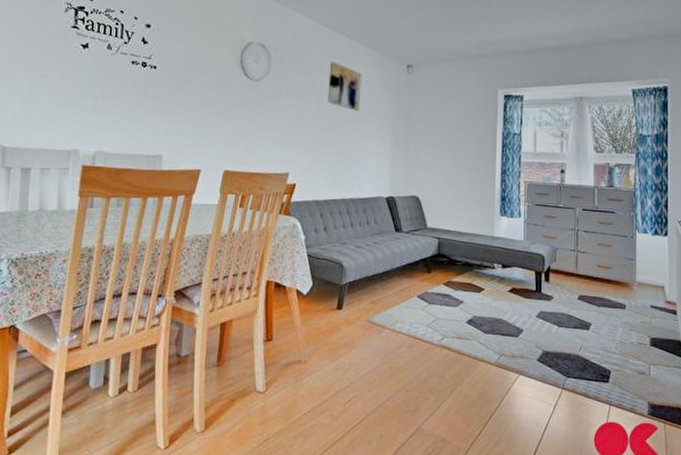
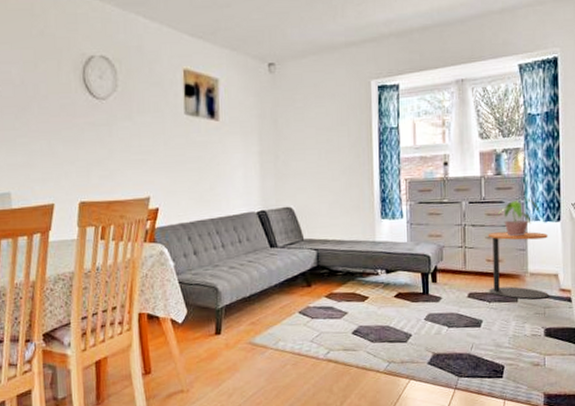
side table: none [598,240,655,309] -> present [487,232,549,300]
potted plant: none [607,210,649,247] -> present [496,198,540,237]

